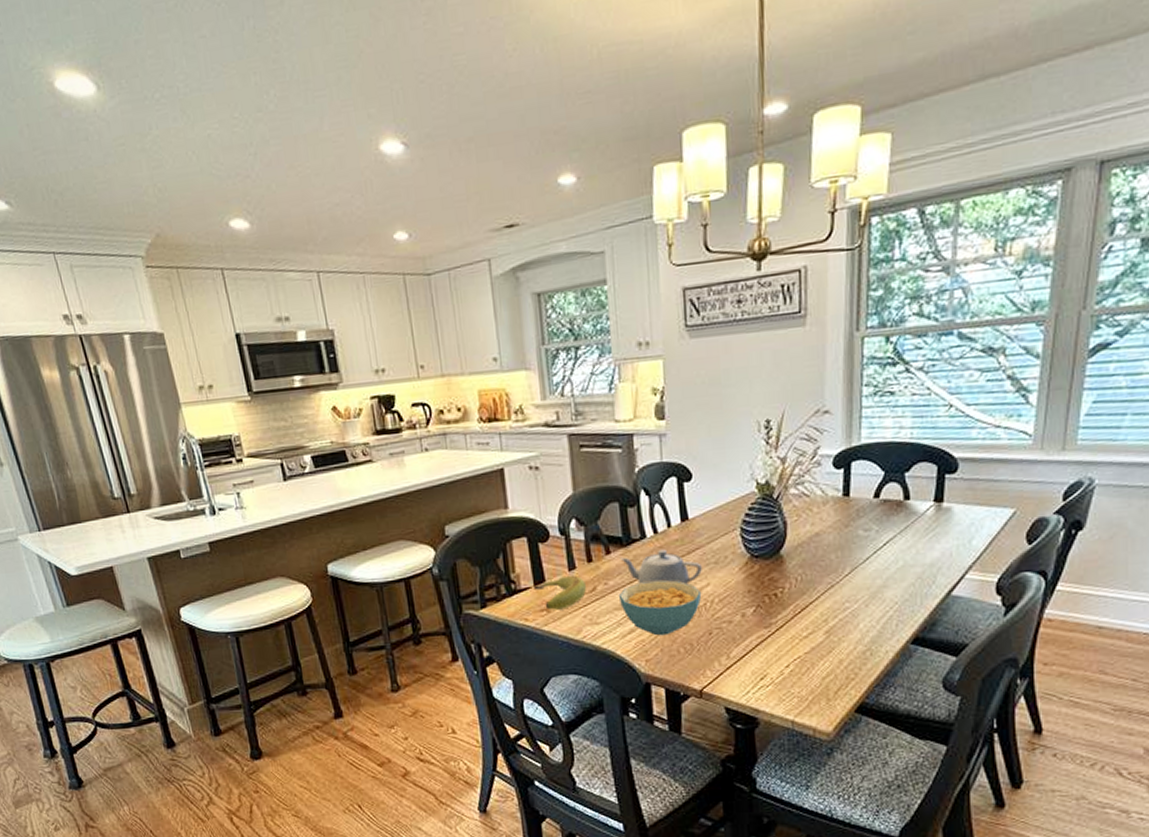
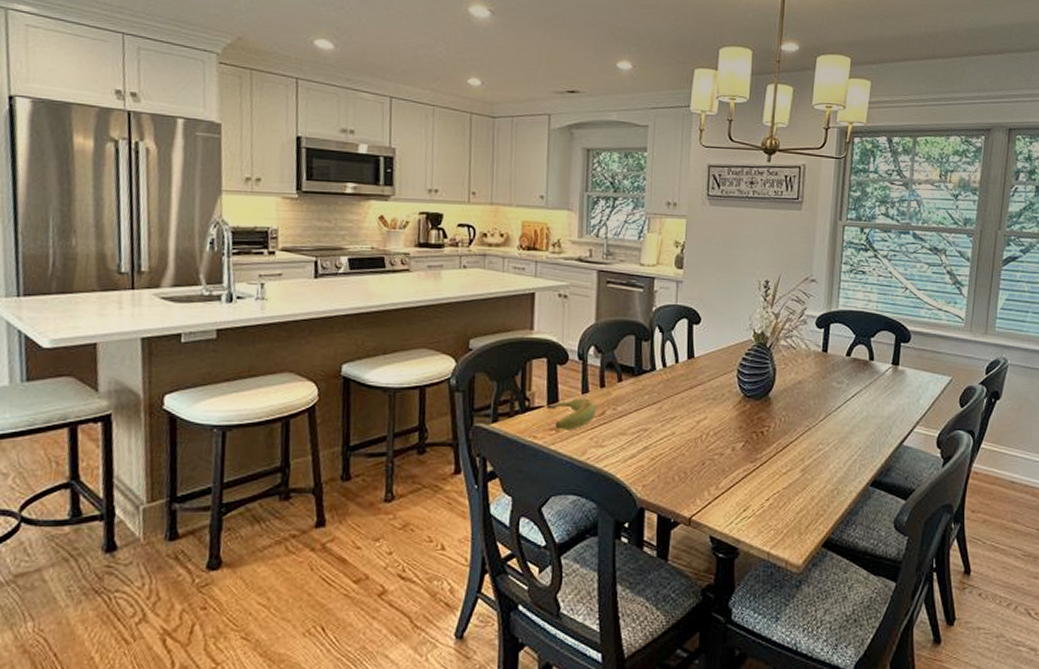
cereal bowl: present [618,580,702,636] -> none [624,410,699,463]
teapot: present [620,549,702,584] -> none [630,382,701,416]

